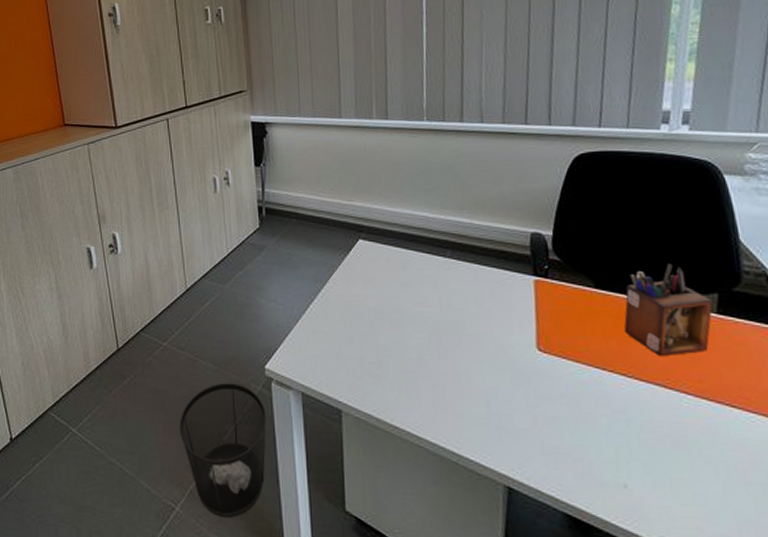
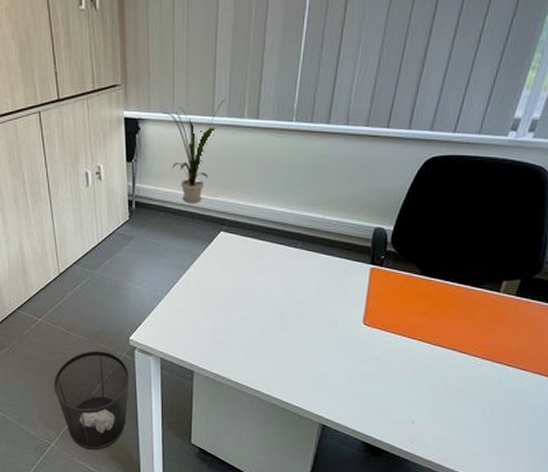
house plant: none [290,101,353,209] -> present [163,99,227,204]
desk organizer: present [623,263,714,357] -> none [437,255,515,329]

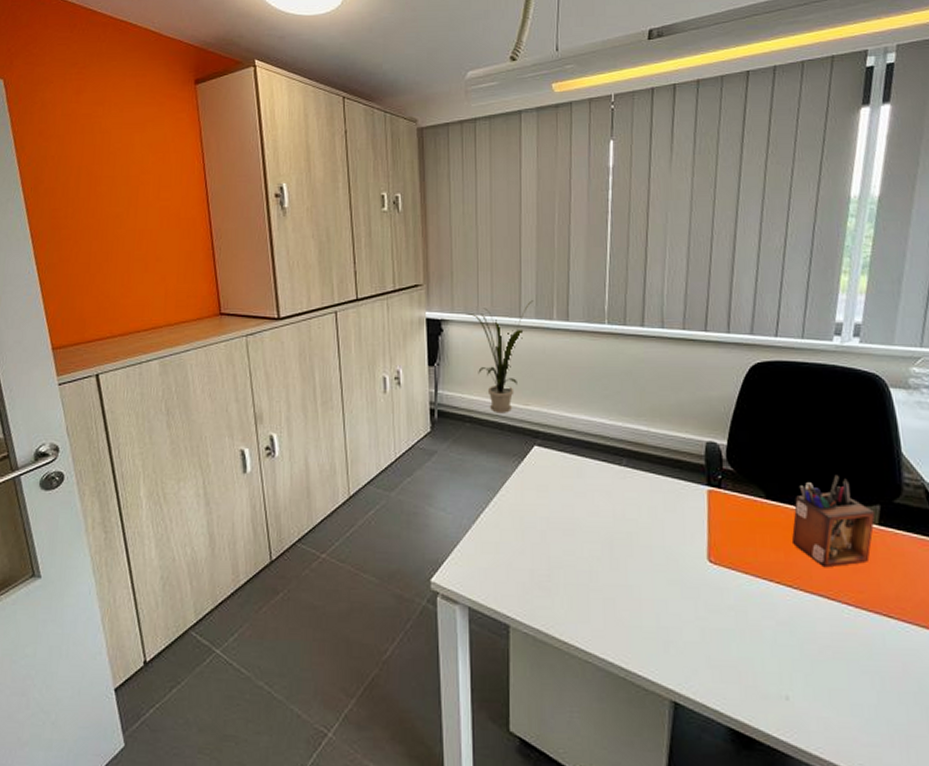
waste bin: present [53,351,130,451] -> none [335,597,431,744]
desk organizer: none [437,255,515,329] -> present [791,475,876,568]

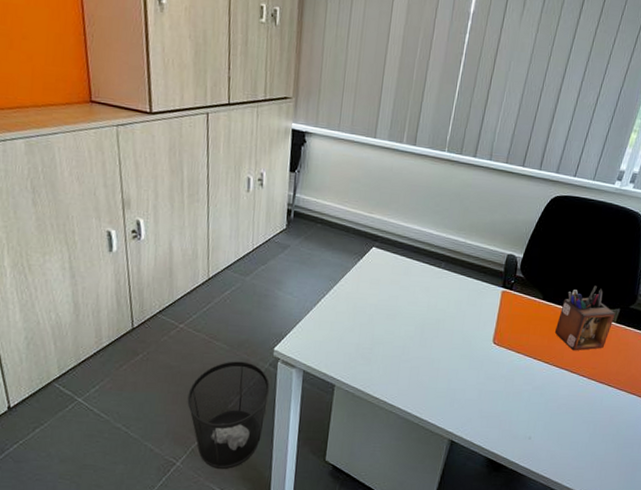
waste bin: none [335,597,431,744] -> present [187,361,270,470]
house plant: present [467,300,534,413] -> none [329,124,389,219]

